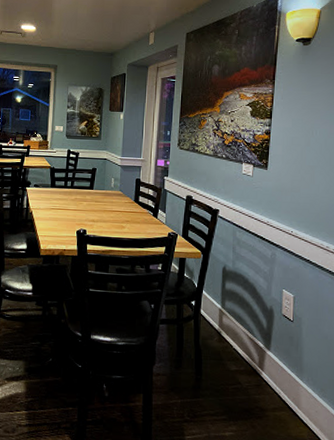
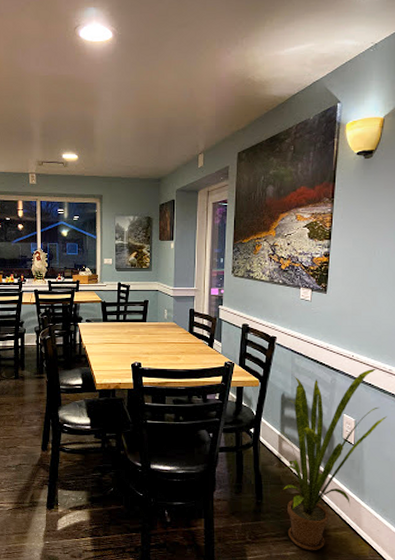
house plant: none [222,244,325,432] -> present [281,368,387,551]

